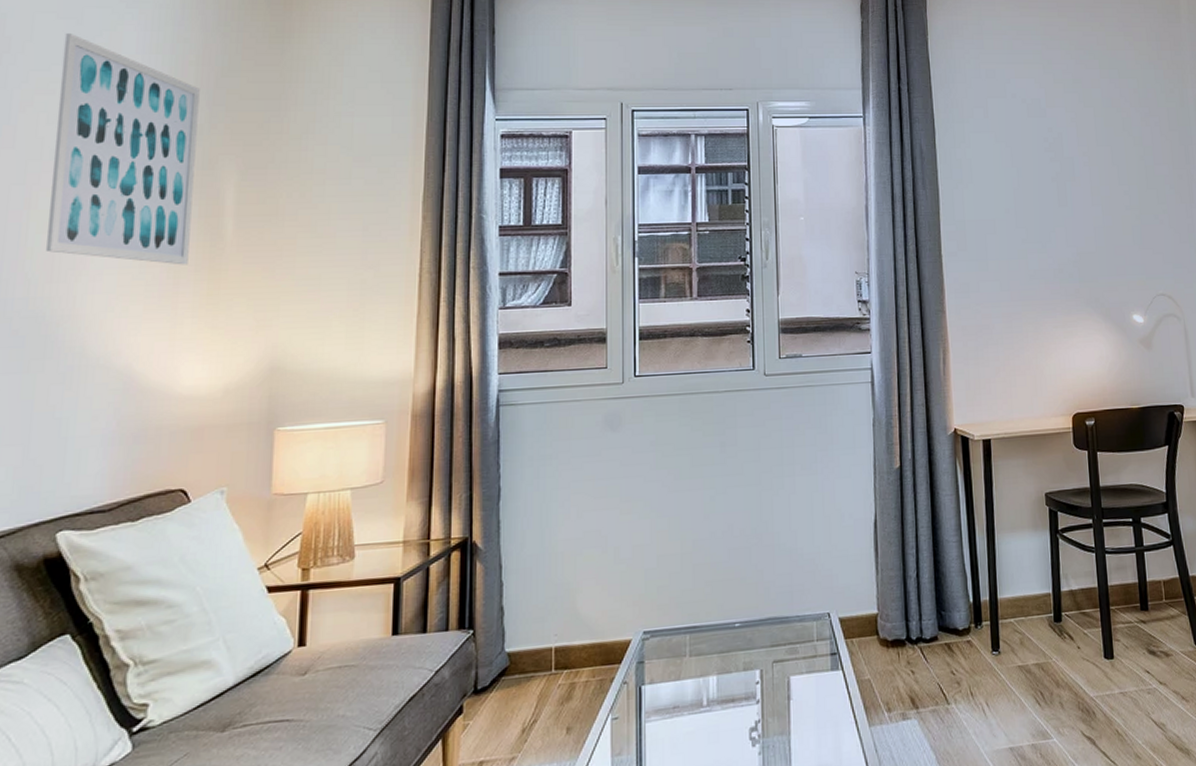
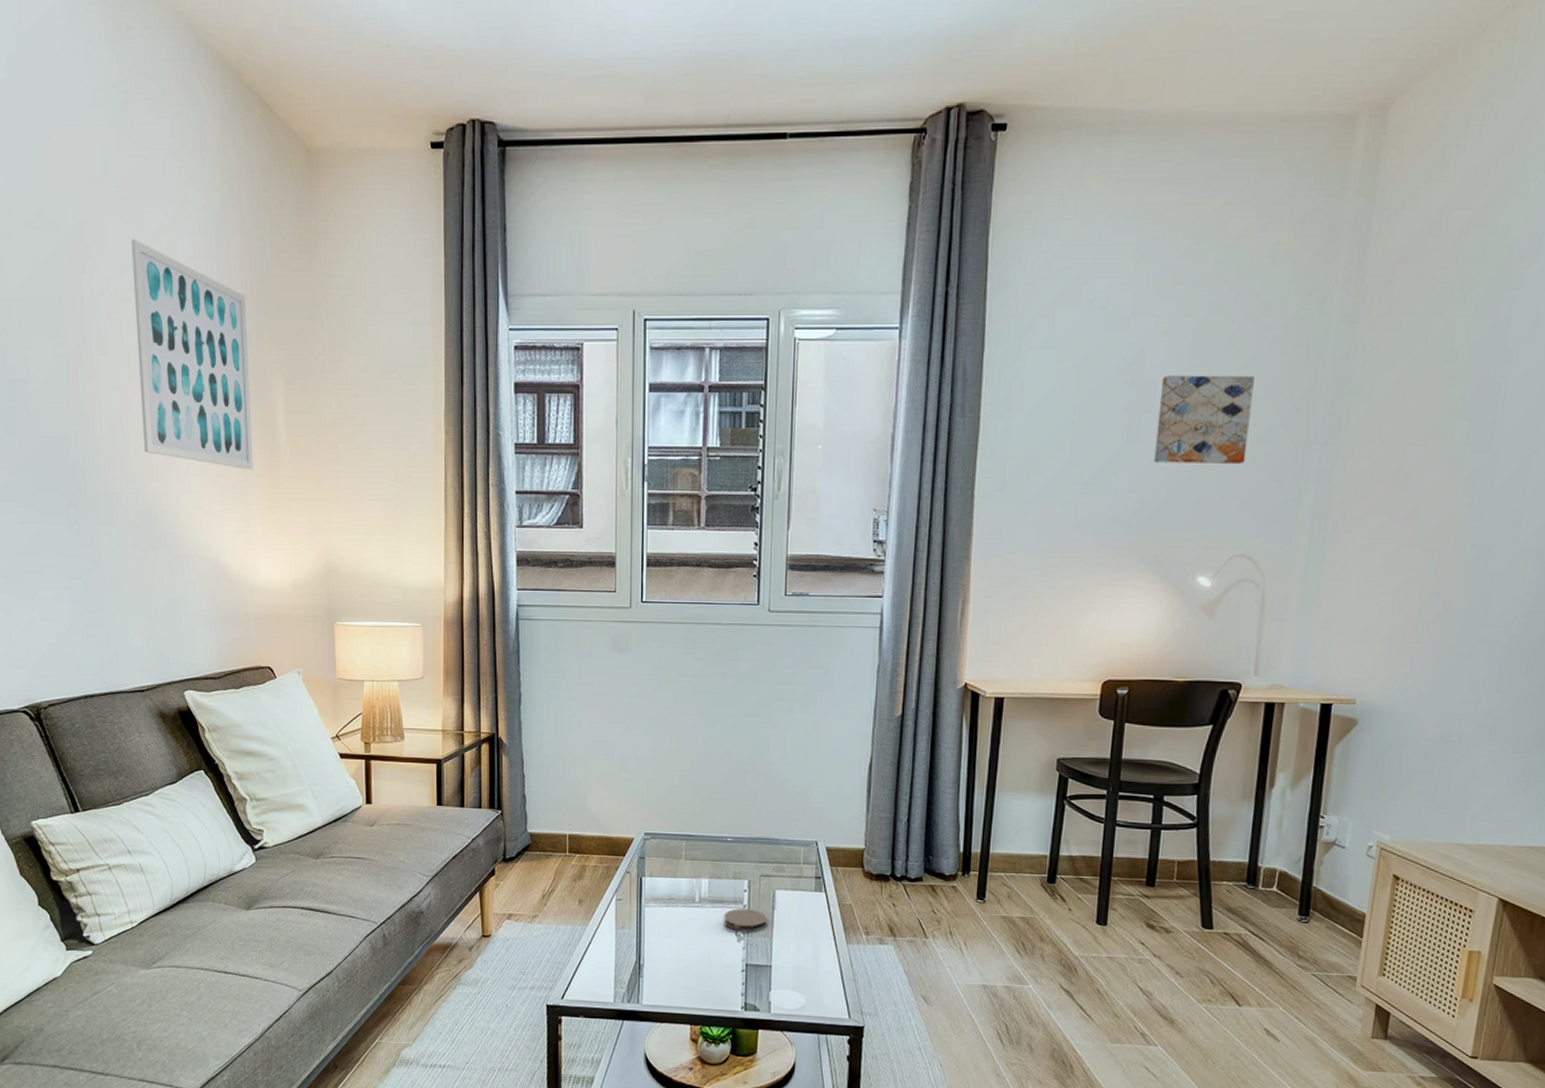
coaster: none [736,703,782,734] -> present [724,908,766,932]
wall art: none [1077,151,1151,222] -> present [1154,375,1254,464]

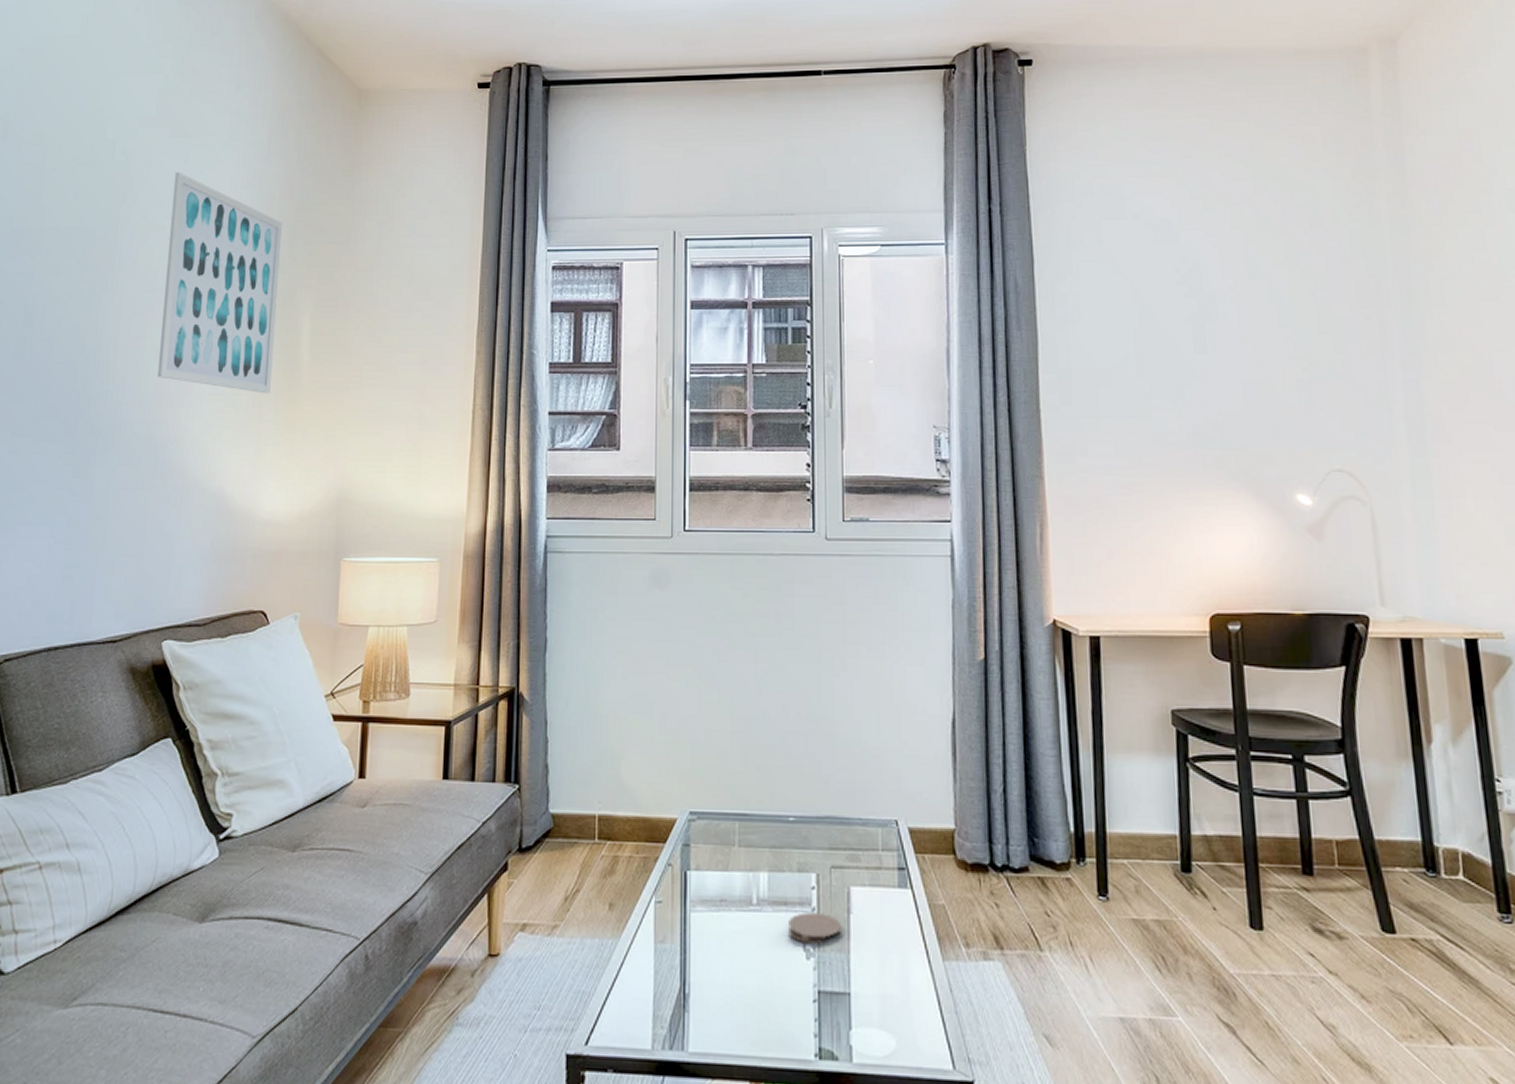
wall art: present [1154,375,1254,464] -> none [1221,284,1324,373]

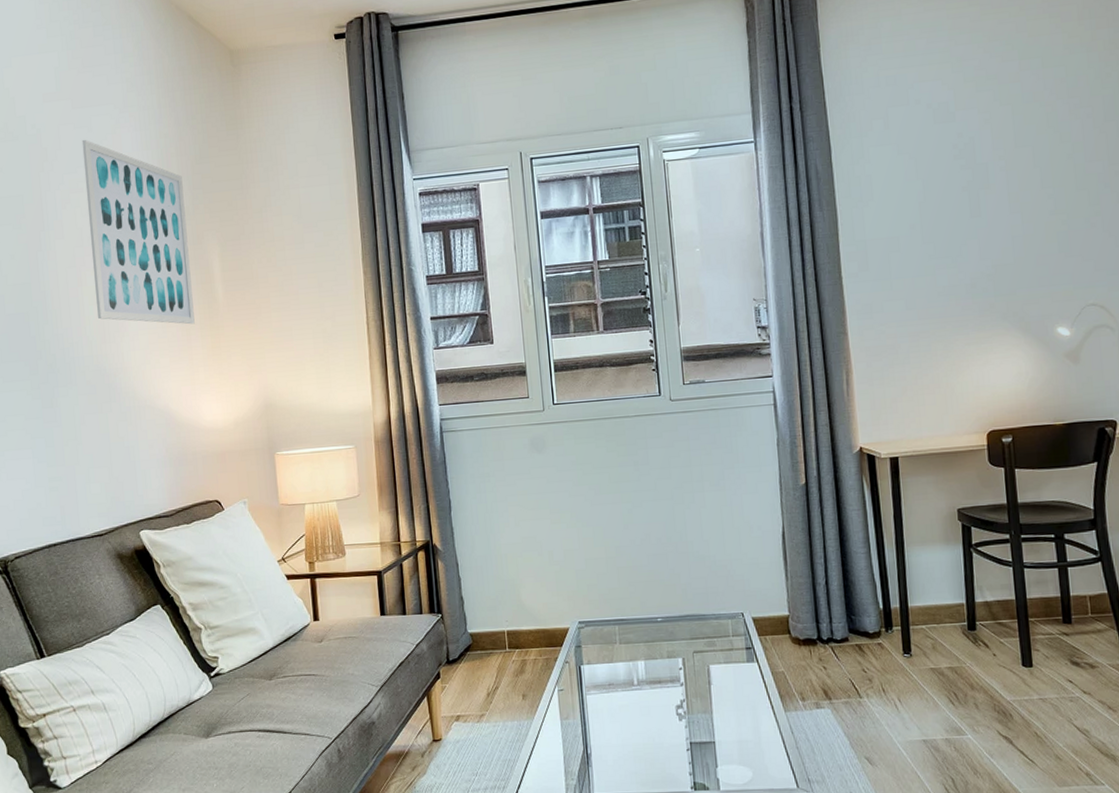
coaster: present [788,912,841,946] -> none [663,686,704,710]

